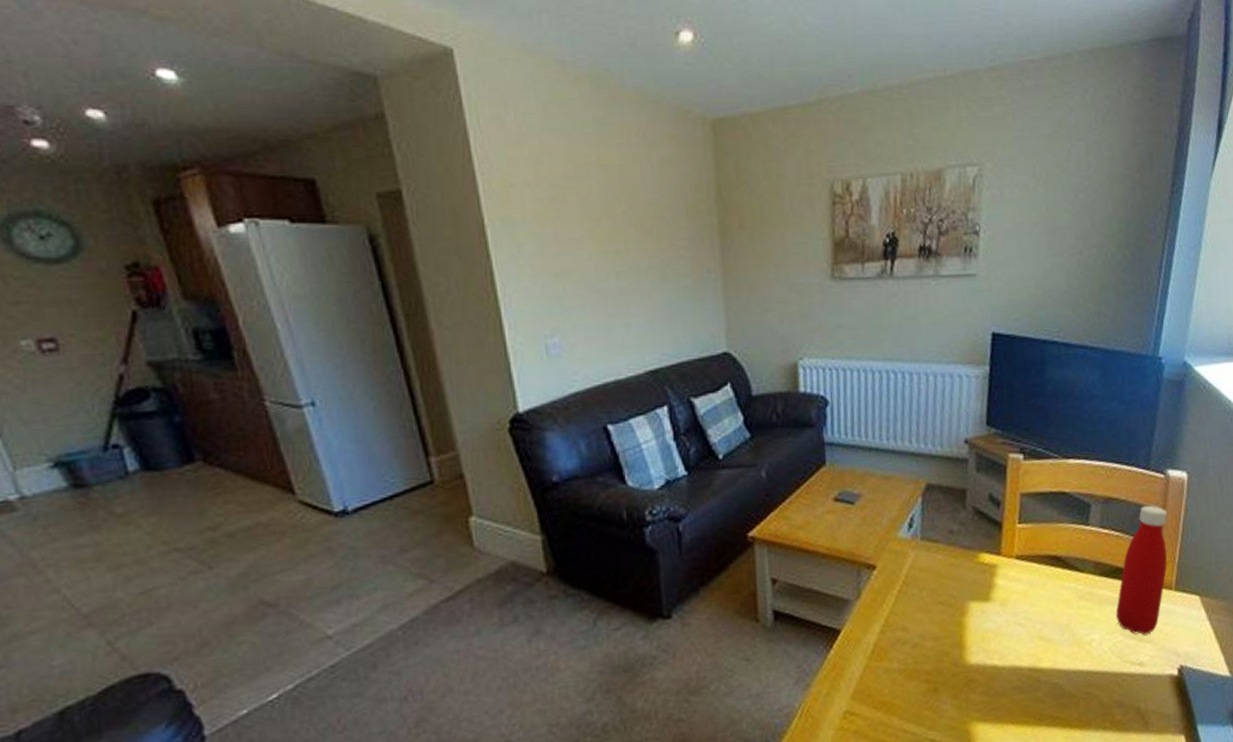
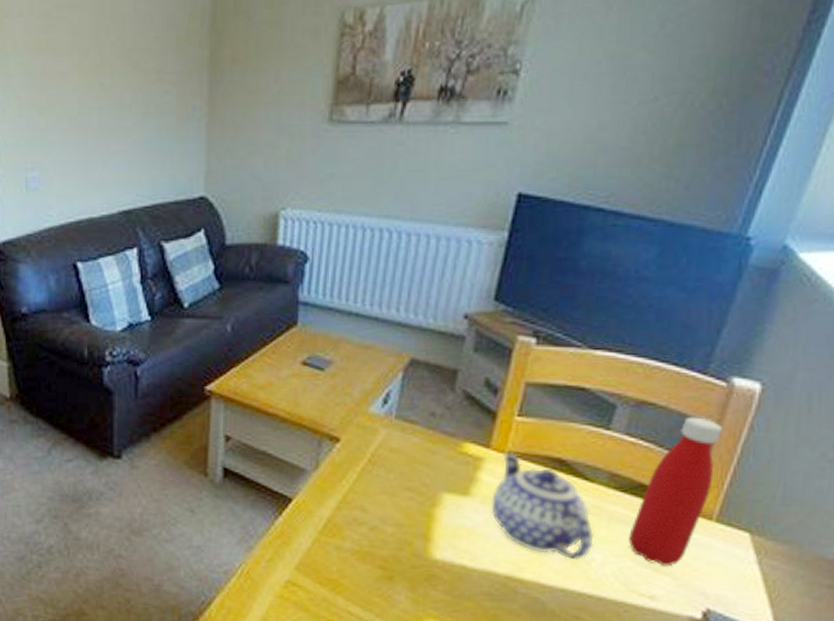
teapot: none [1008,556,1092,644] -> present [491,452,594,561]

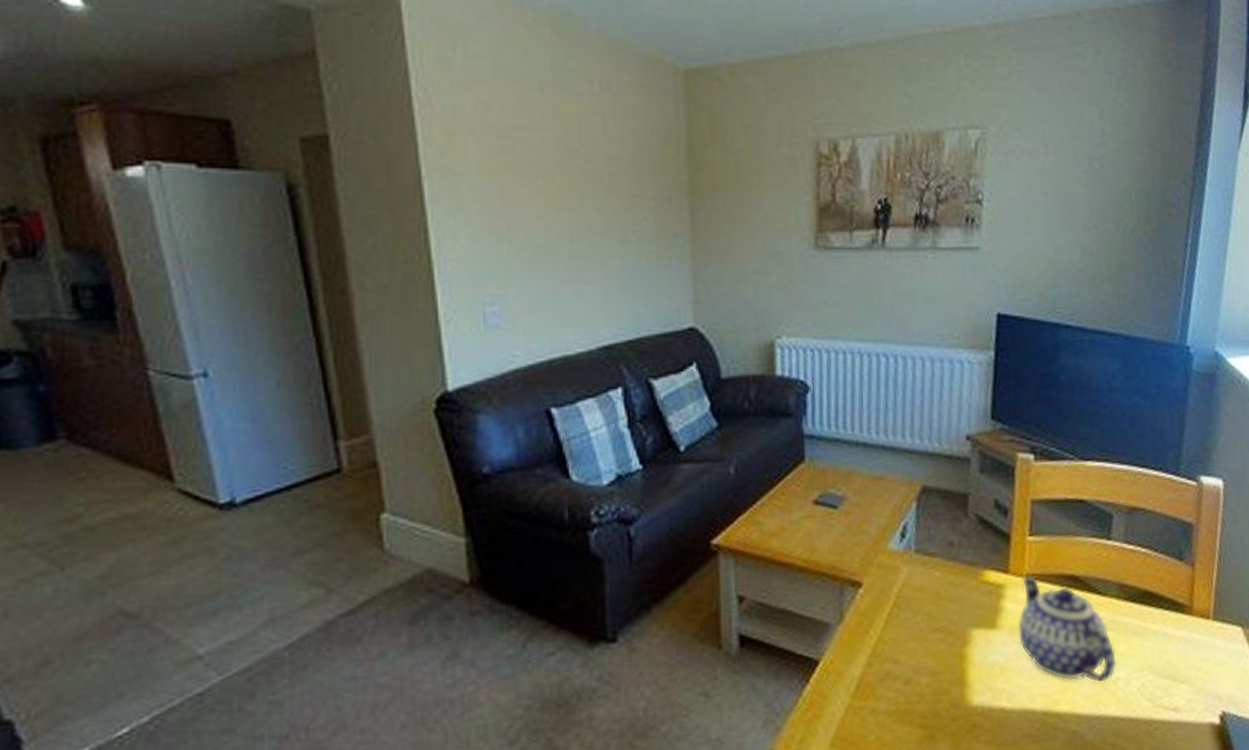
bottle: present [628,417,723,567] -> none [1144,517,1204,674]

